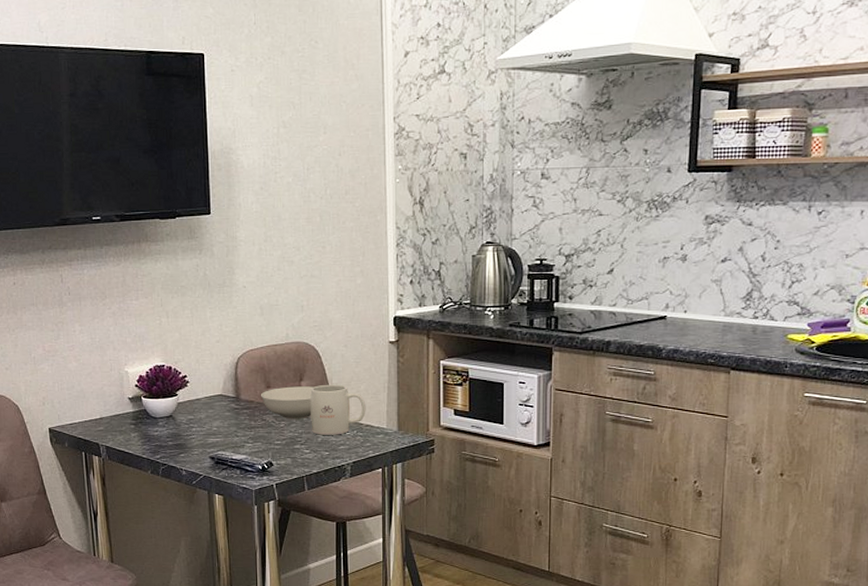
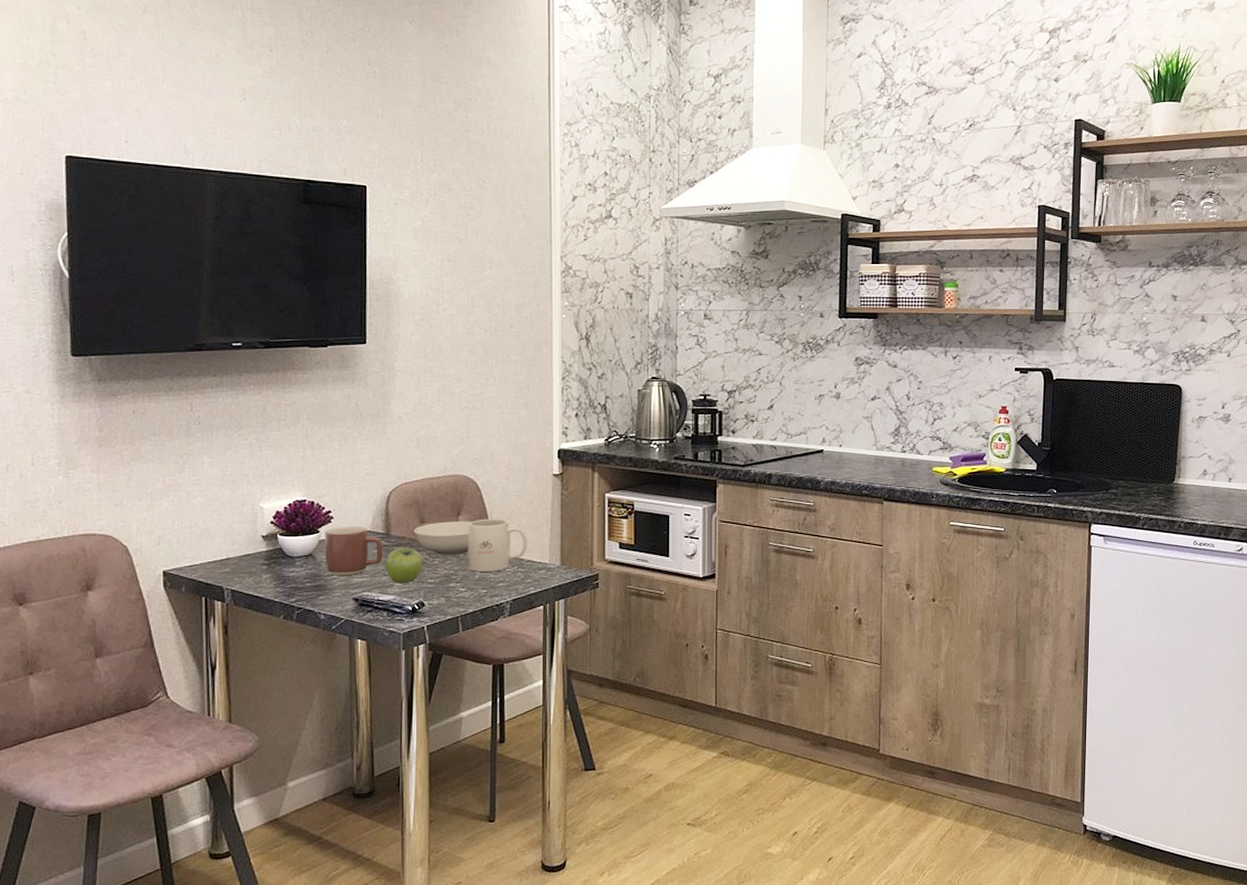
mug: none [181,390,234,435] -> present [324,526,383,575]
fruit: none [236,410,270,444] -> present [385,547,423,583]

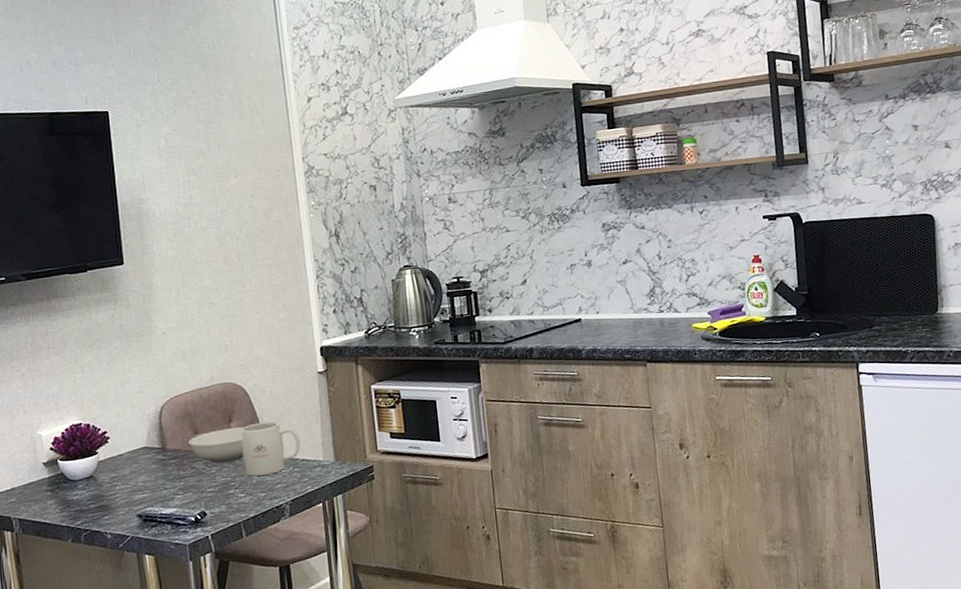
mug: present [324,526,383,575] -> none [102,443,161,494]
fruit: present [385,547,423,583] -> none [164,458,201,496]

